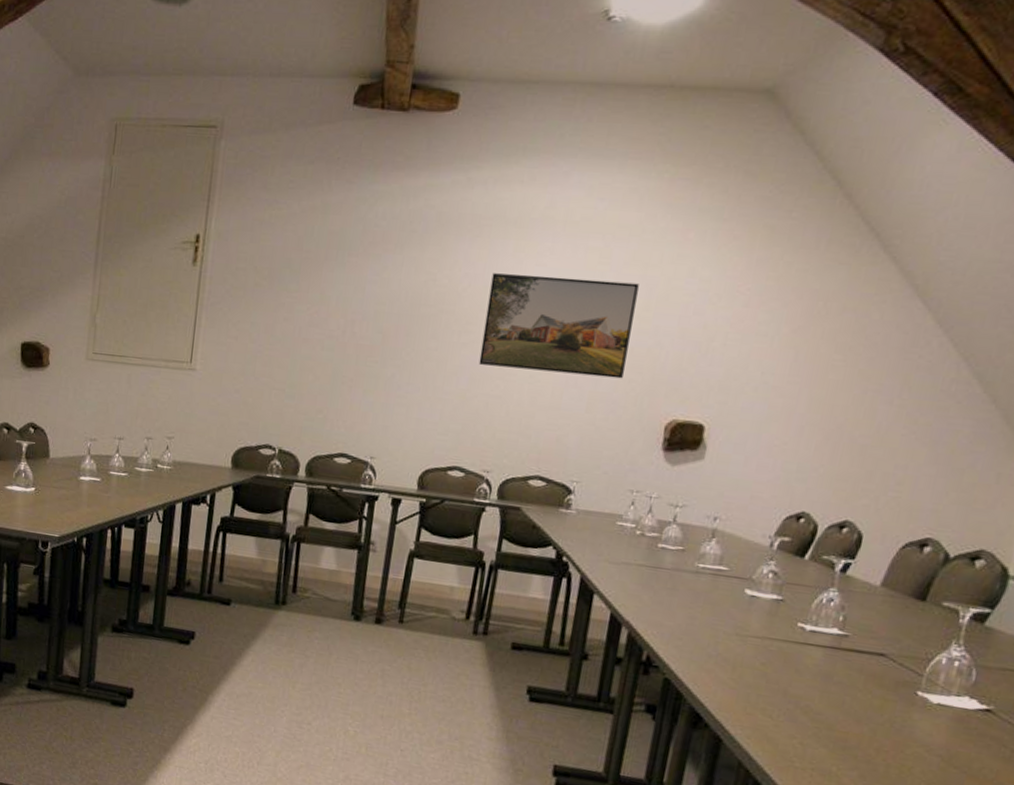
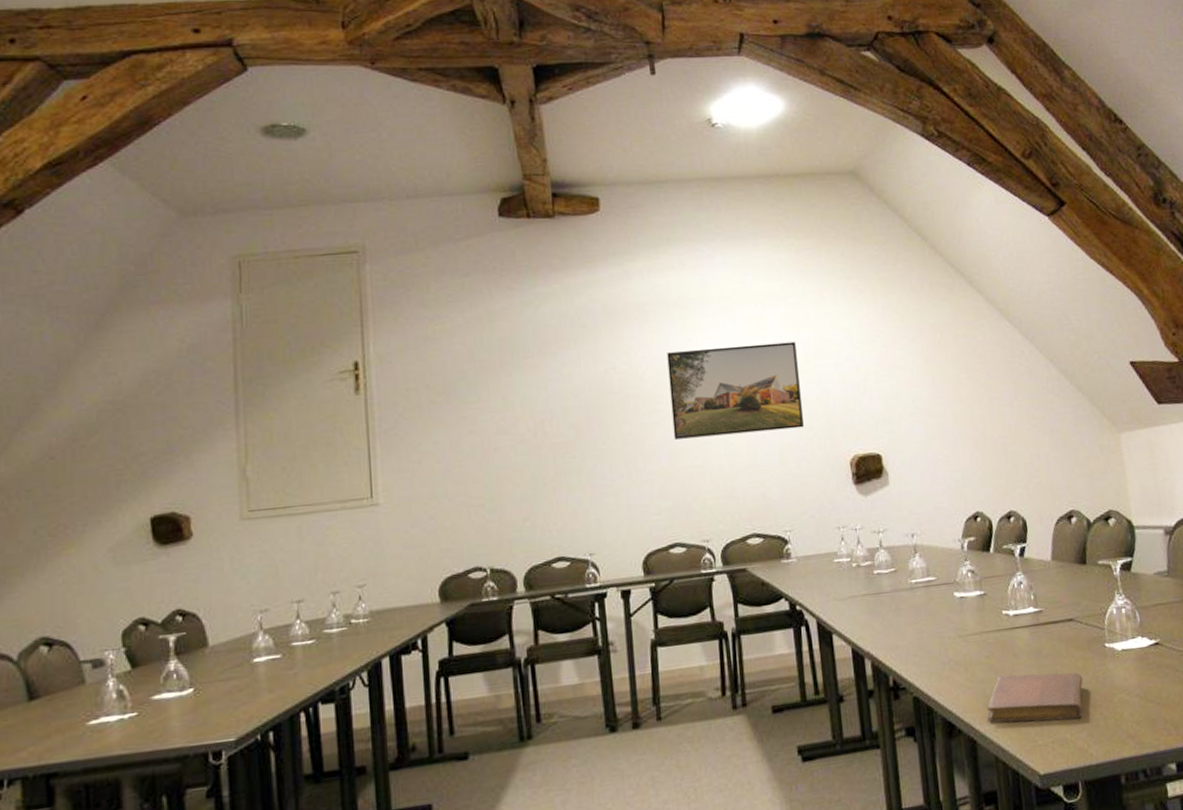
notebook: none [743,686,875,757] -> present [987,672,1083,723]

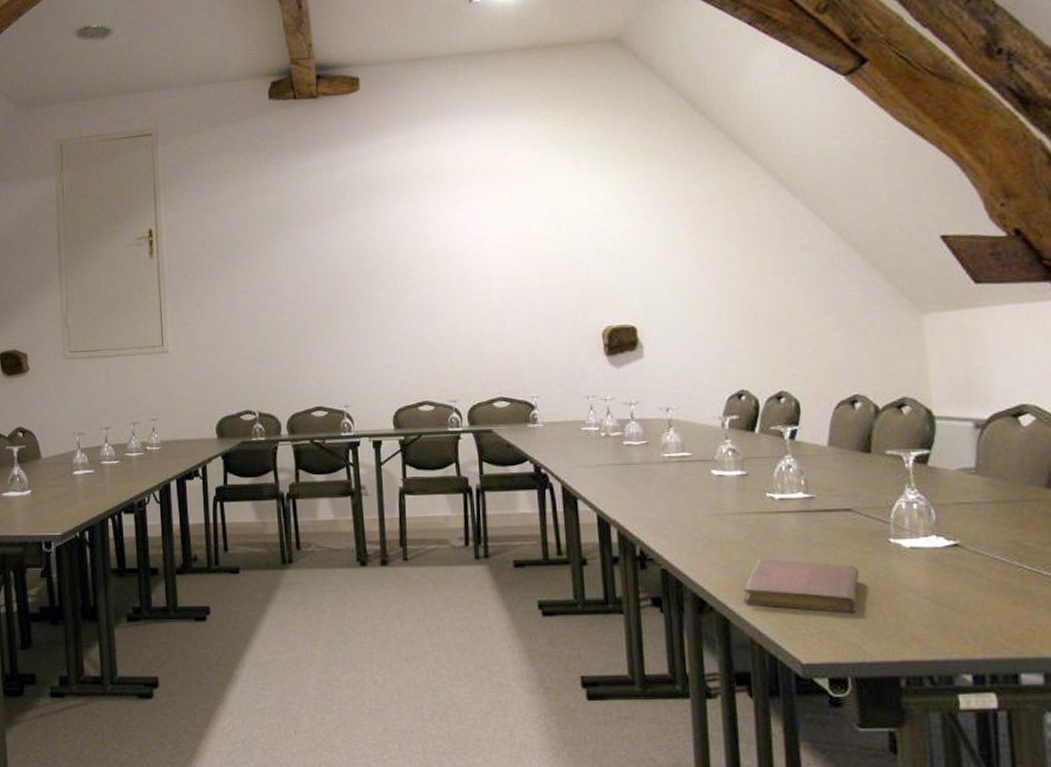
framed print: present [667,342,804,440] -> none [420,213,554,305]

